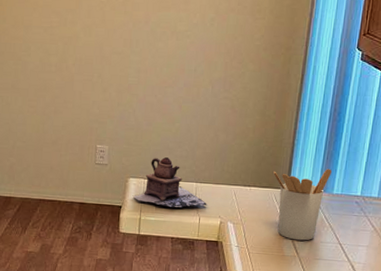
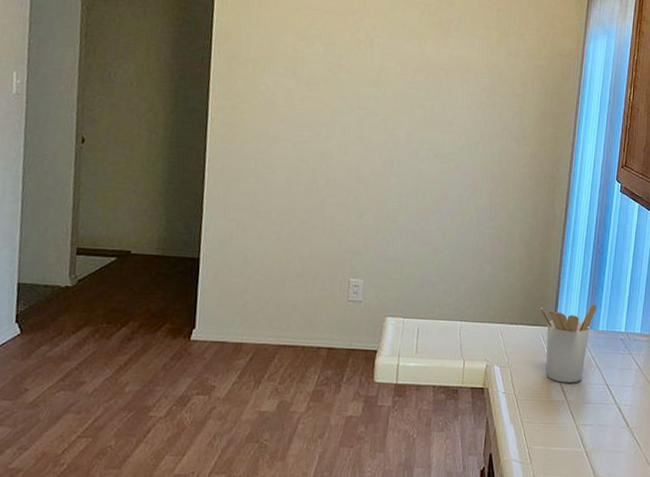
teapot: present [132,157,207,208] -> none [390,293,472,351]

